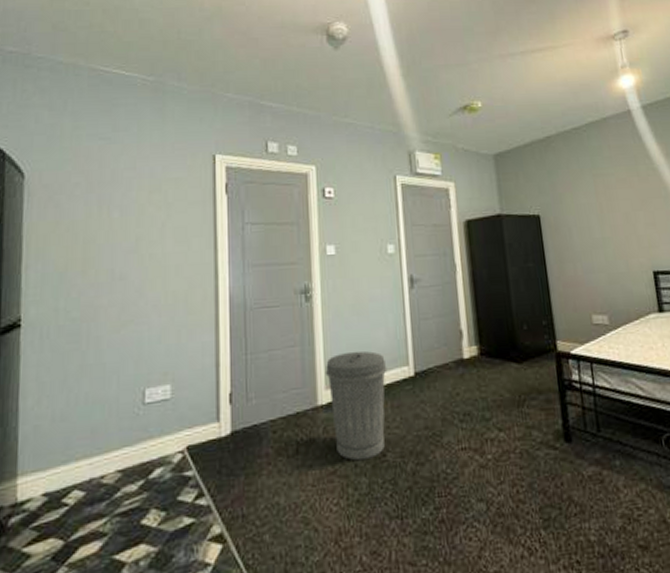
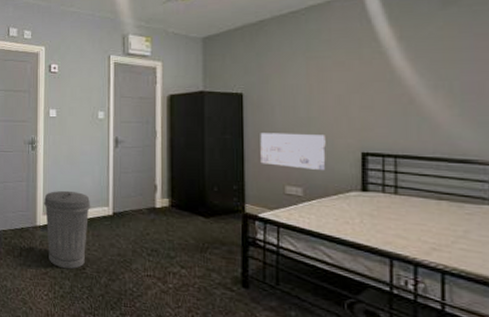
wall art: none [561,255,626,294] -> present [260,133,326,170]

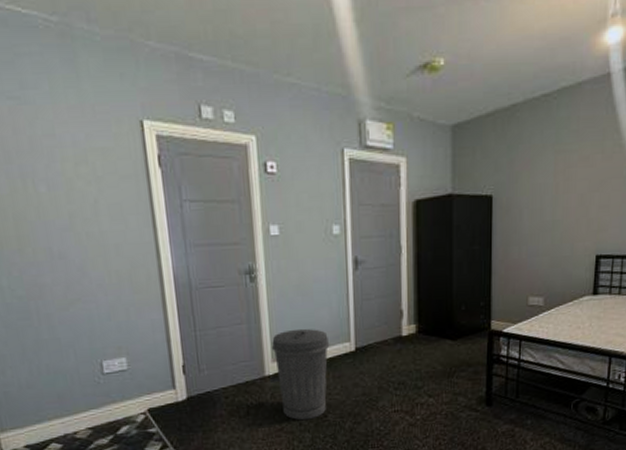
wall art: present [260,133,326,170] -> none [507,239,567,277]

